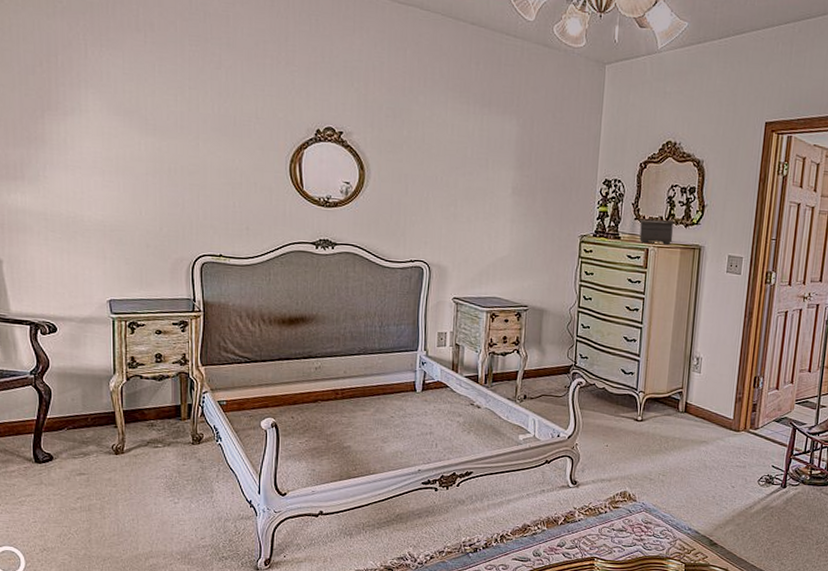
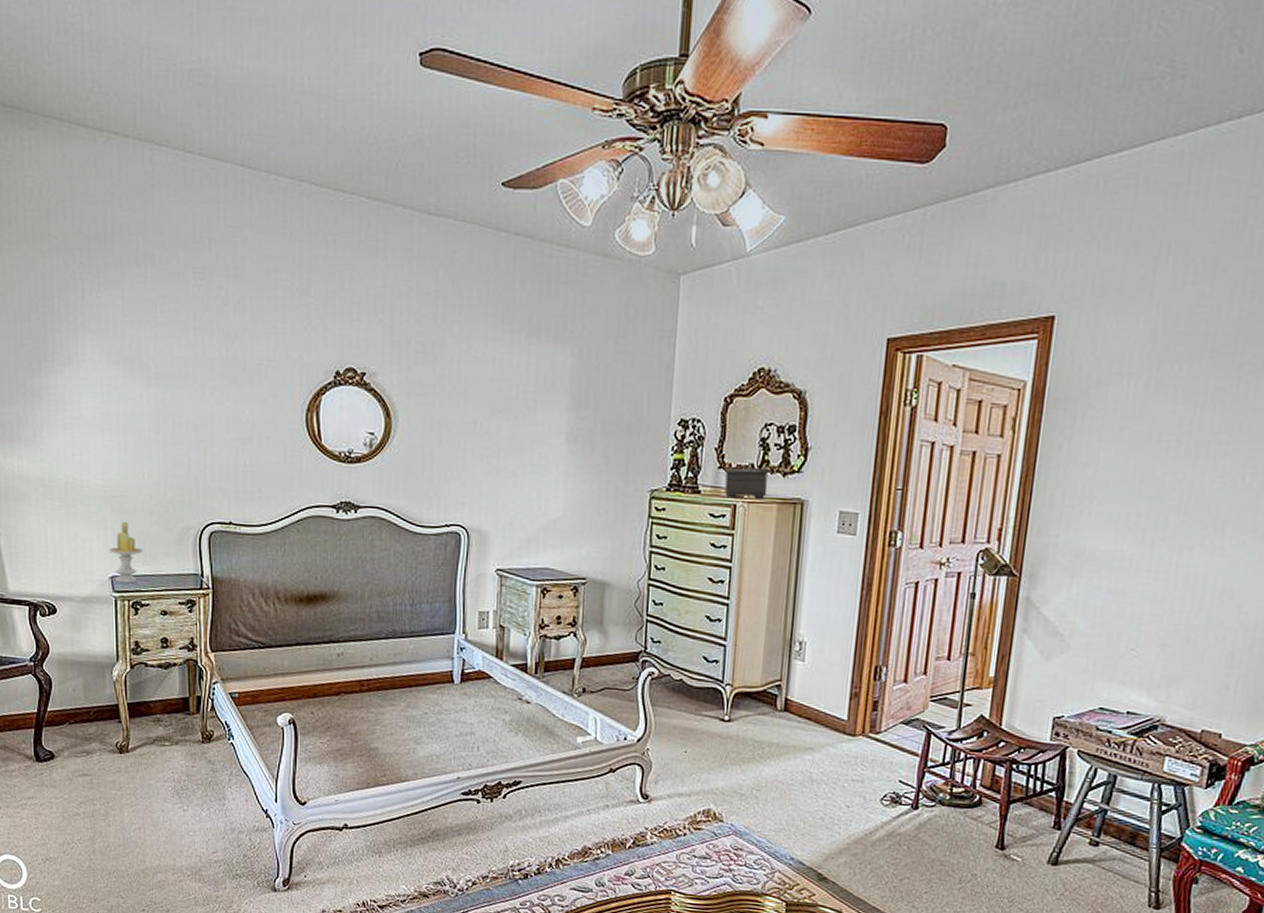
candle: none [106,252,140,307] -> present [107,521,144,584]

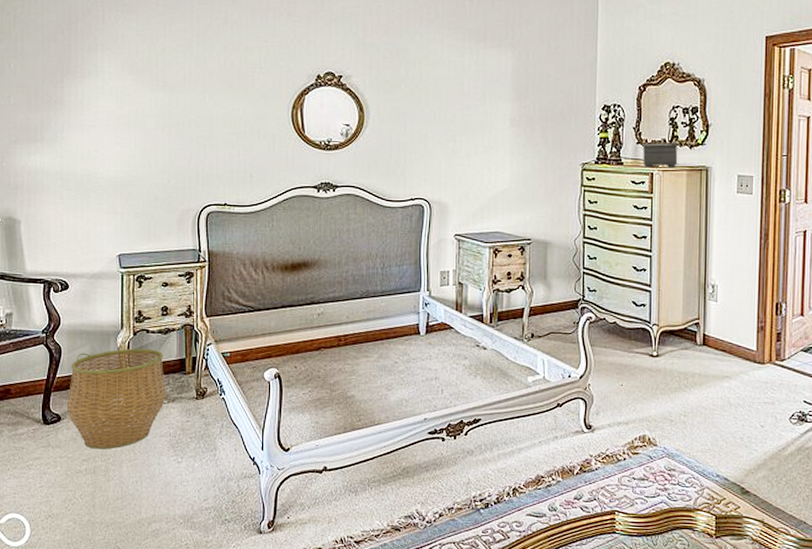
basket: none [60,683,169,792] -> present [66,348,166,449]
candle: present [107,521,144,584] -> none [116,206,149,260]

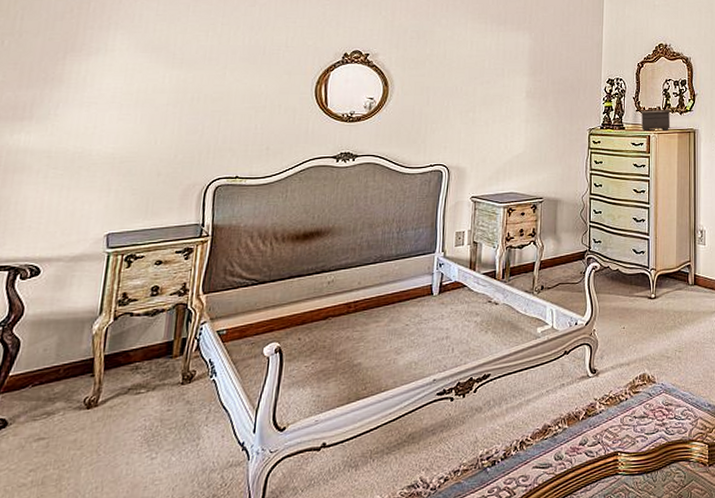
basket: present [66,348,166,449] -> none [16,333,148,456]

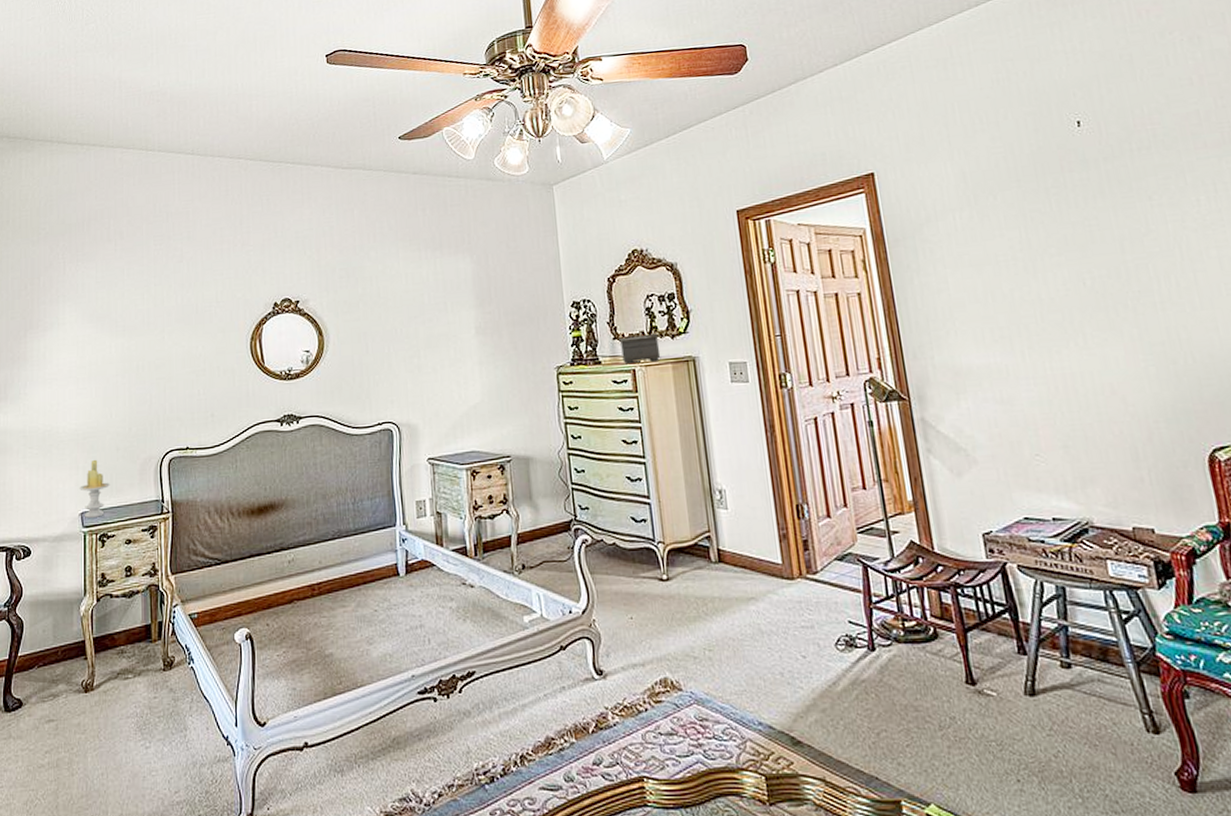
candle: none [107,183,146,239] -> present [78,459,111,518]

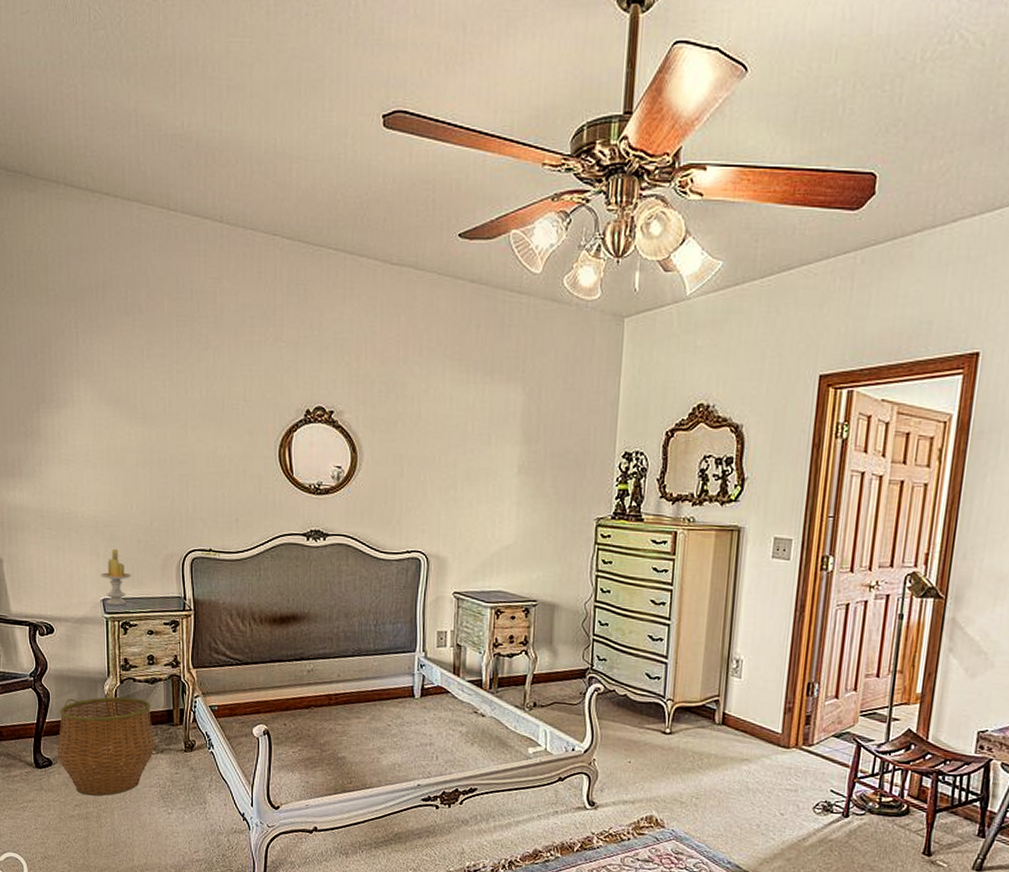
basket: none [28,615,132,738] -> present [57,696,155,796]
jewelry box: present [619,333,661,365] -> none [666,497,708,528]

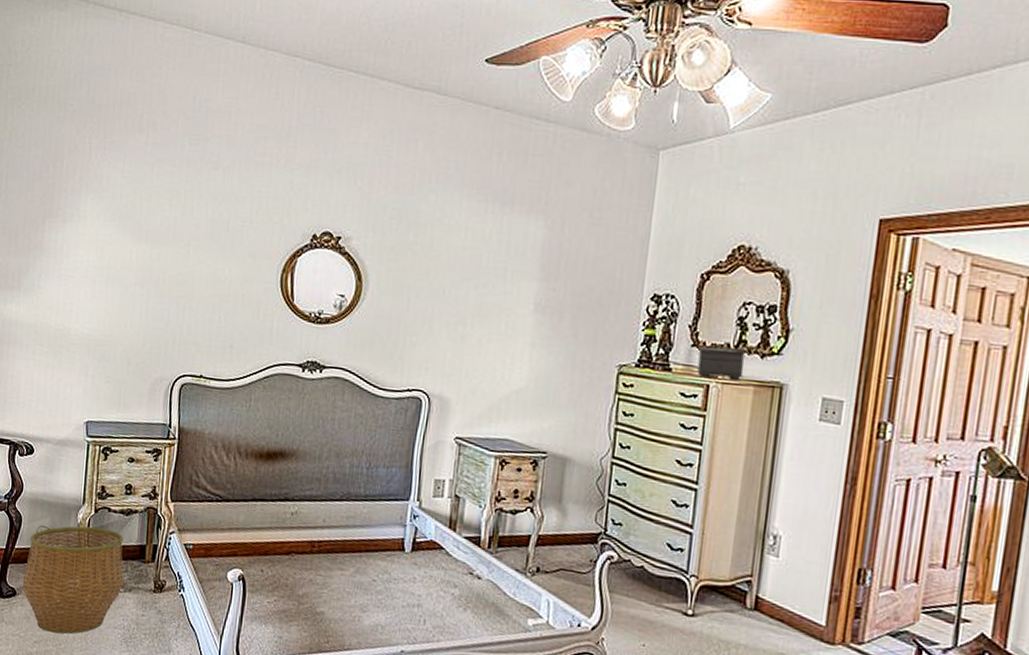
candle: present [99,548,132,606] -> none [86,369,119,430]
jewelry box: none [666,497,708,528] -> present [697,345,746,382]

